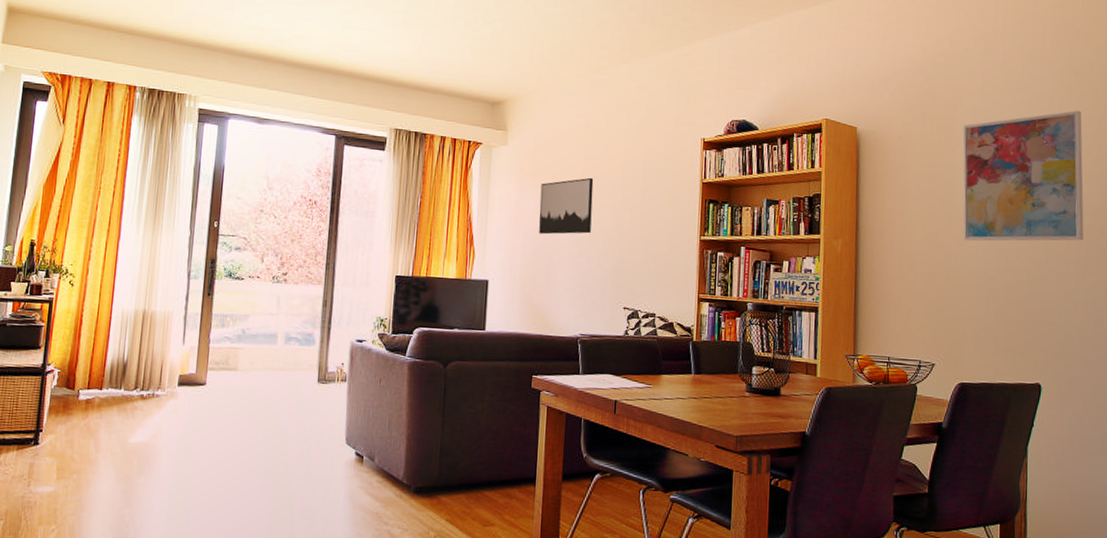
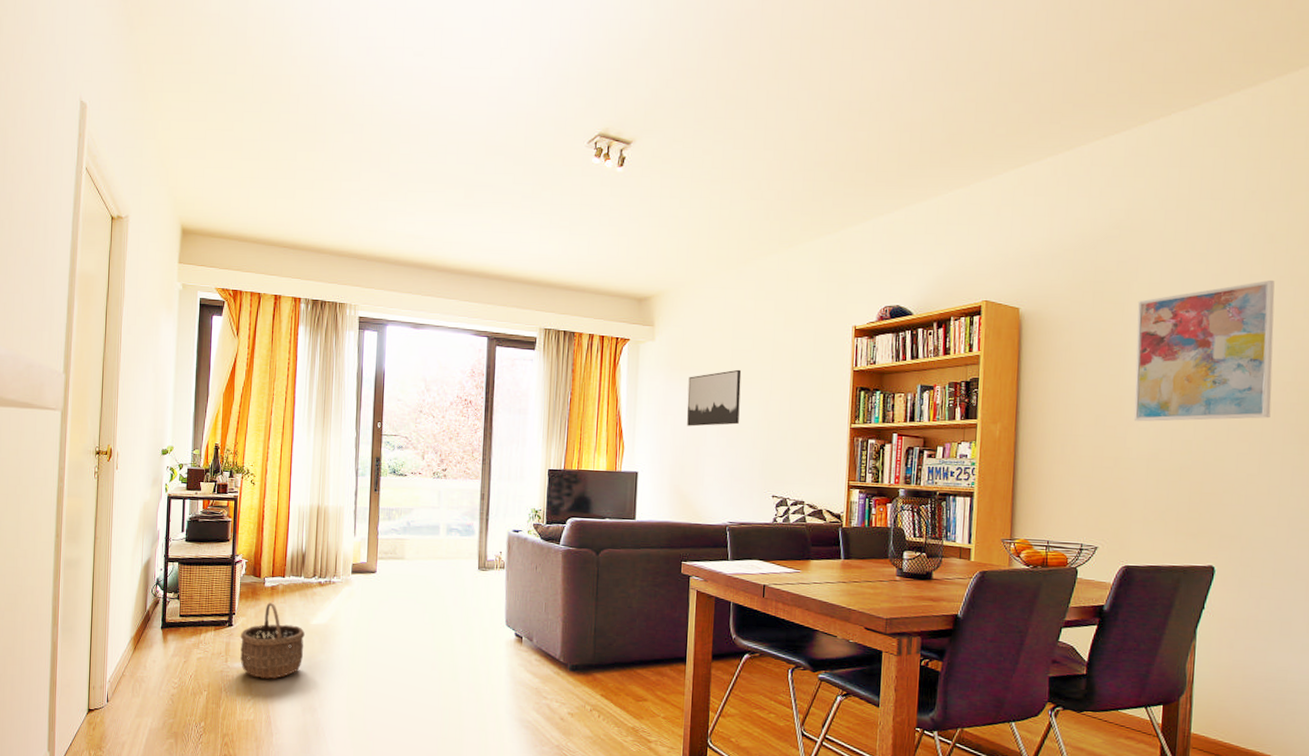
wicker basket: none [45,418,122,506] -> present [240,602,305,679]

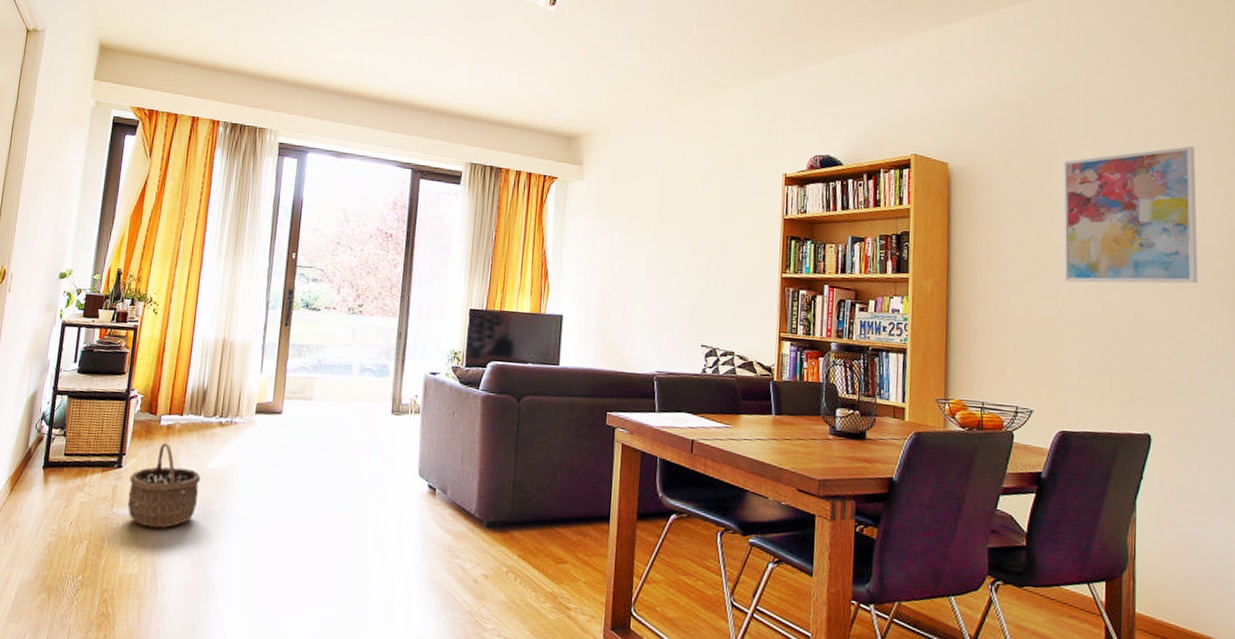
wall art: present [687,369,742,427] -> none [615,213,671,270]

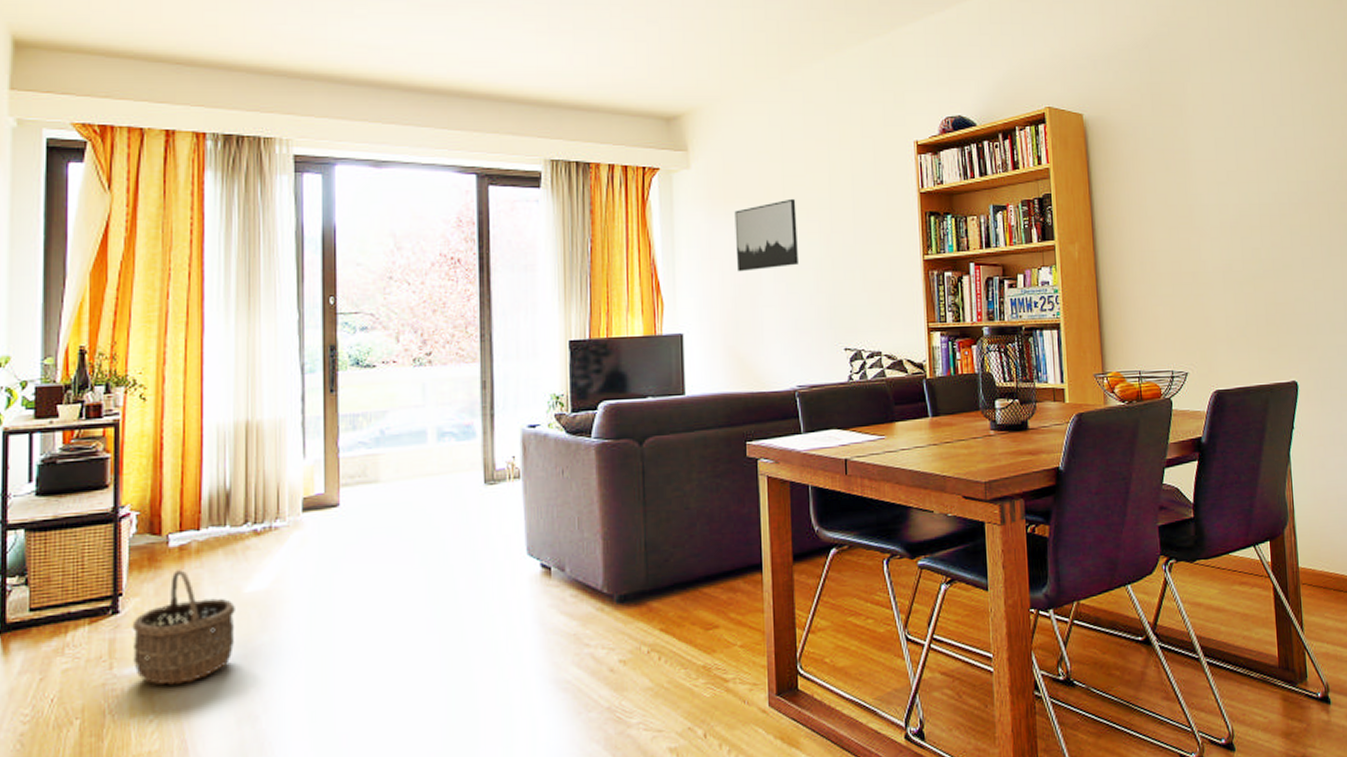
wall art: none [615,213,671,270] -> present [734,198,798,272]
wall art: present [1063,145,1198,284] -> none [1193,76,1326,232]

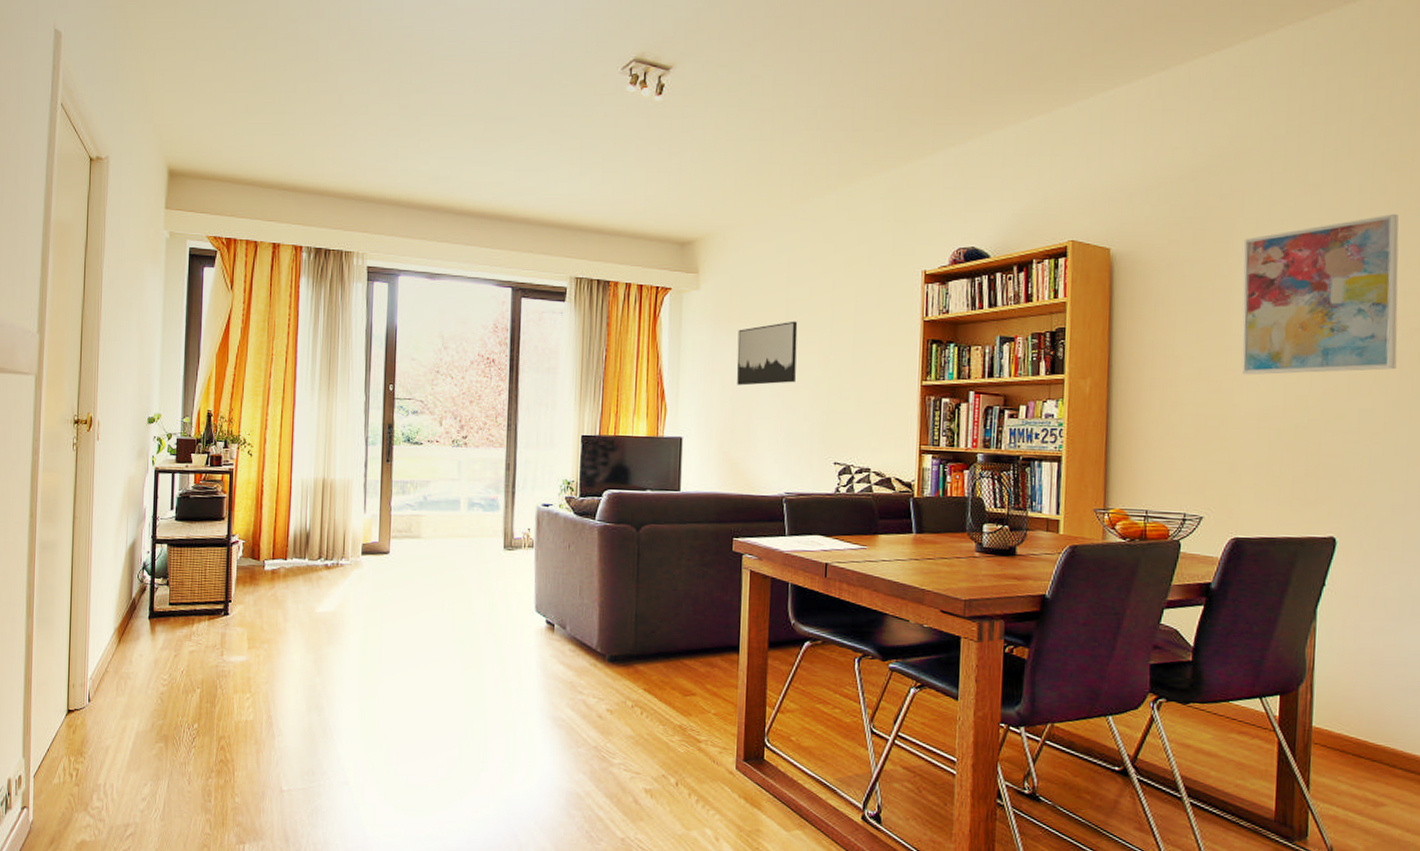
wicker basket: present [132,570,235,685] -> none [237,588,310,675]
wall art: none [1193,76,1326,232] -> present [1241,213,1399,375]

